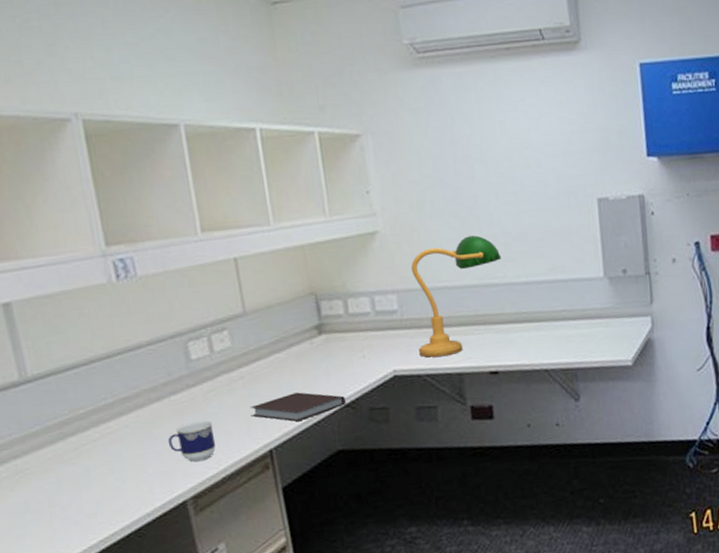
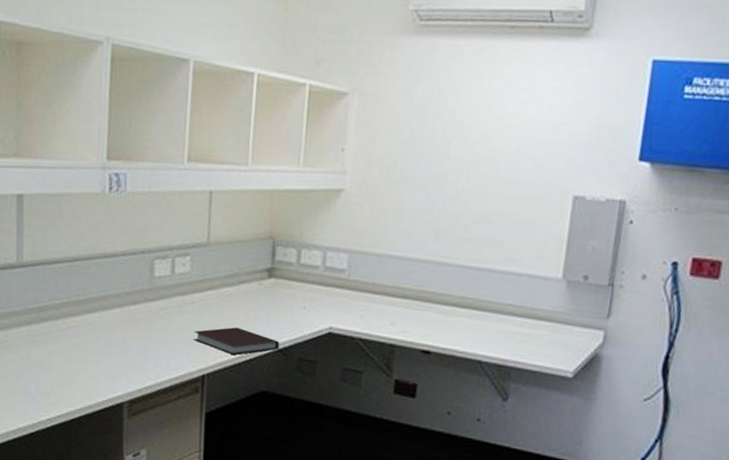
cup: present [167,420,216,462] -> none [119,333,160,371]
desk lamp: present [411,235,502,358] -> none [357,210,459,325]

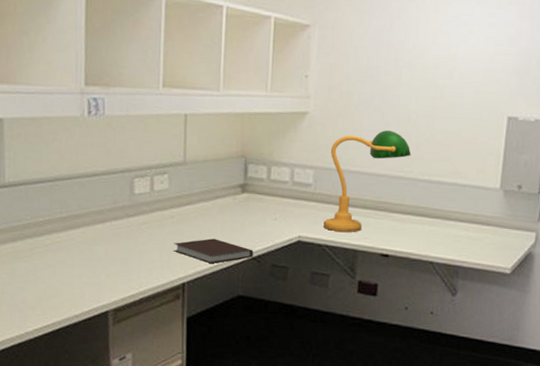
desk lamp: none [357,210,459,325] -> present [323,130,411,232]

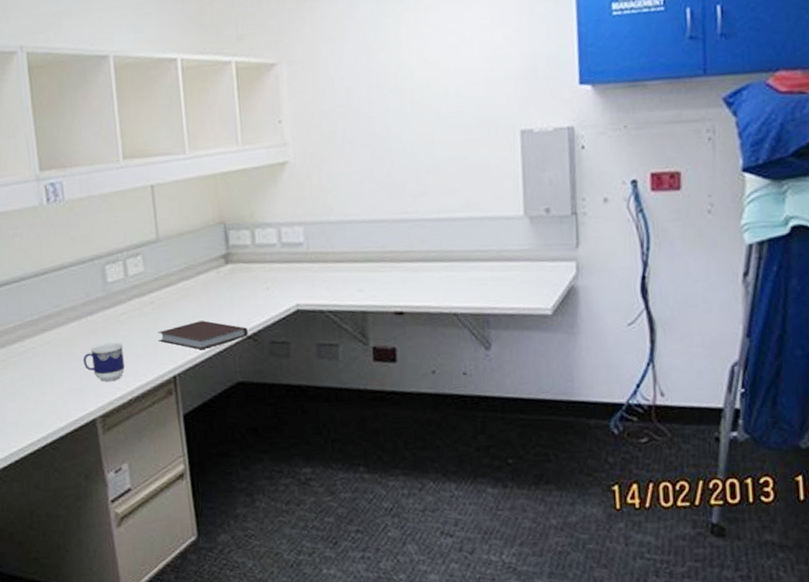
cup: none [103,246,142,281] -> present [82,342,125,382]
desk lamp: present [323,130,411,232] -> none [319,168,413,293]

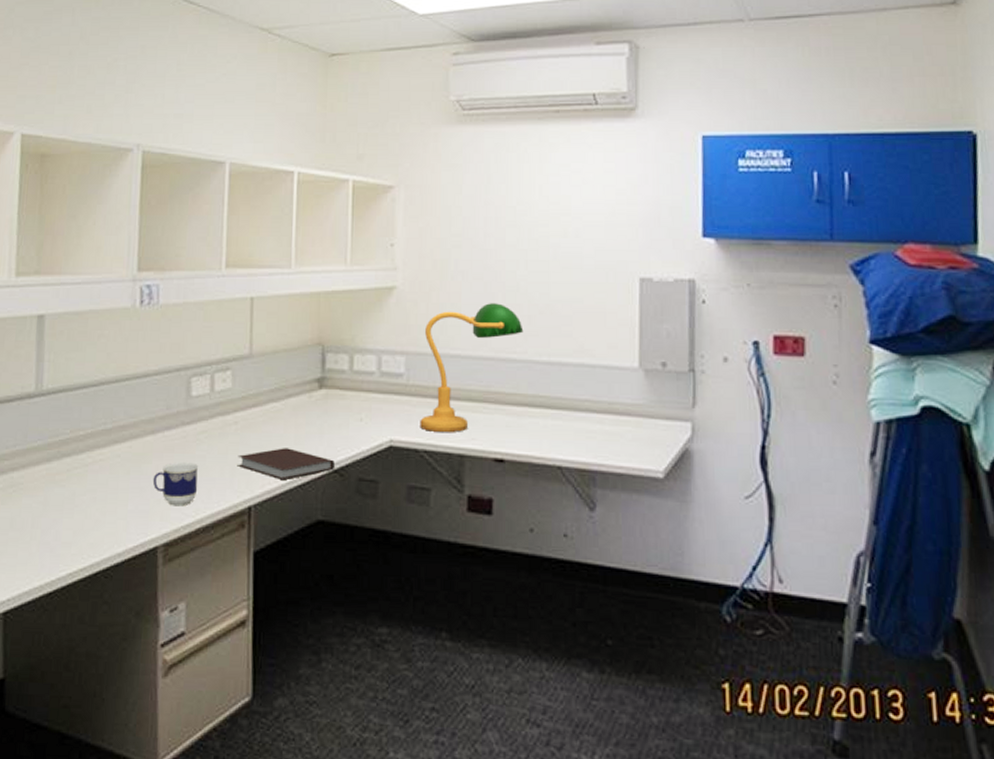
desk lamp: none [319,168,413,293] -> present [420,303,524,432]

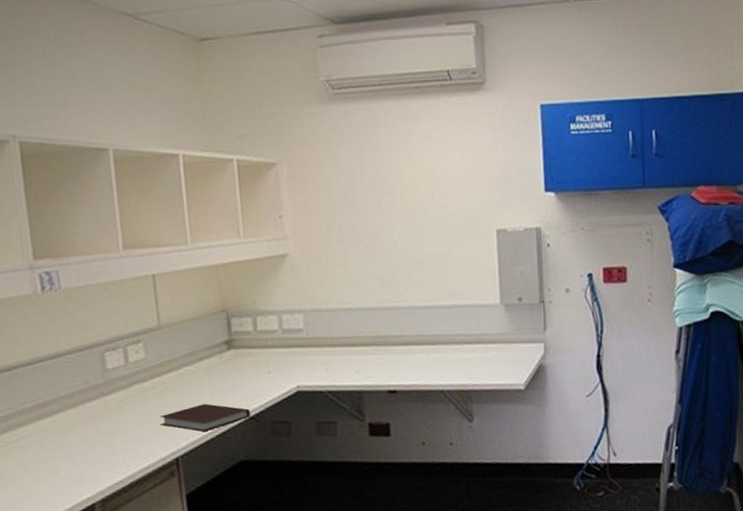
cup: present [152,462,199,507] -> none [80,427,126,467]
desk lamp: present [420,303,524,432] -> none [318,261,404,375]

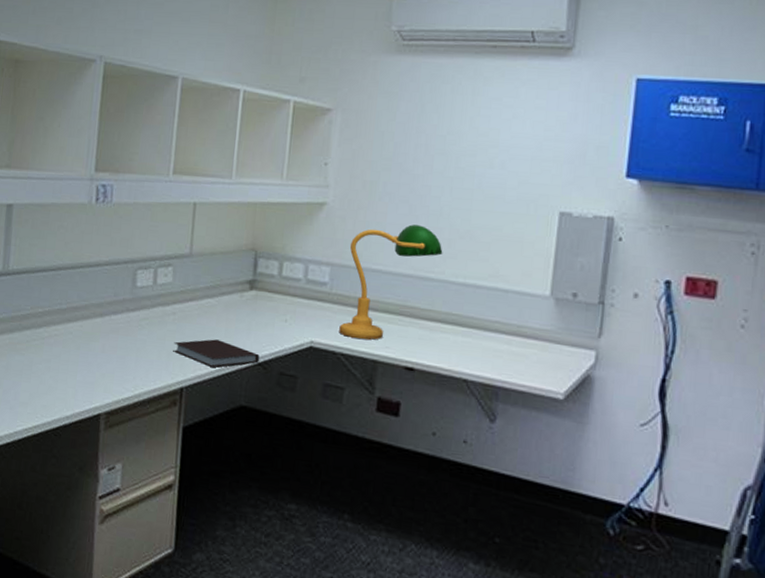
desk lamp: none [318,261,404,375] -> present [339,224,443,340]

